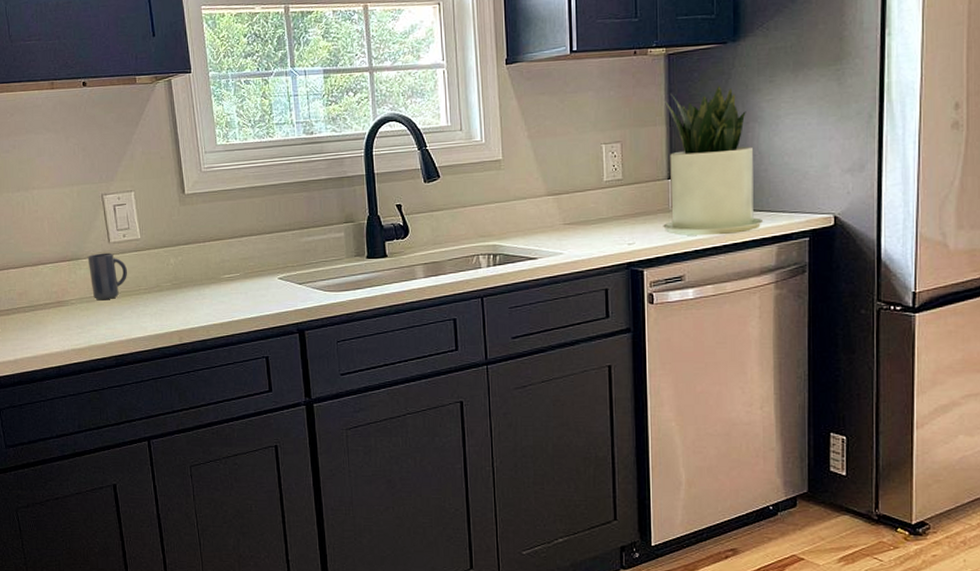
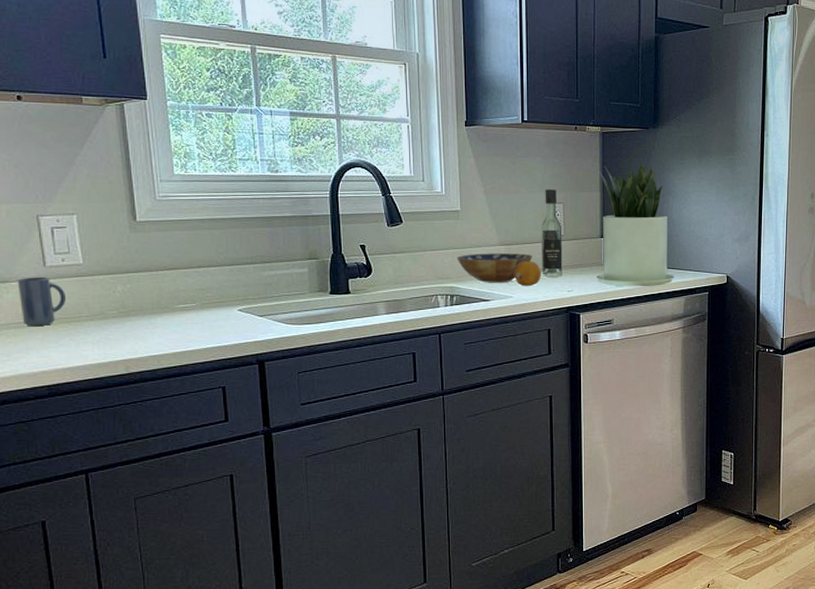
bowl: none [499,203,586,239] -> present [457,253,533,283]
fruit: none [564,212,597,241] -> present [514,261,542,287]
bottle: none [594,127,622,230] -> present [540,189,562,278]

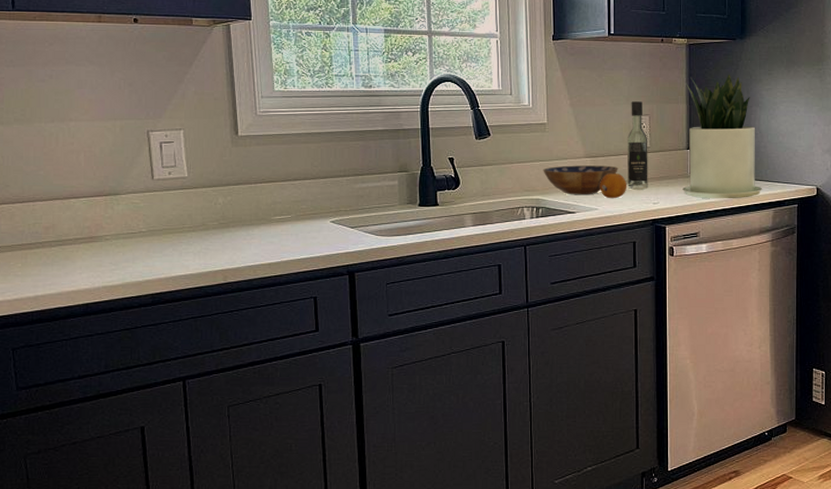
mug: present [17,277,67,327] -> none [127,189,172,237]

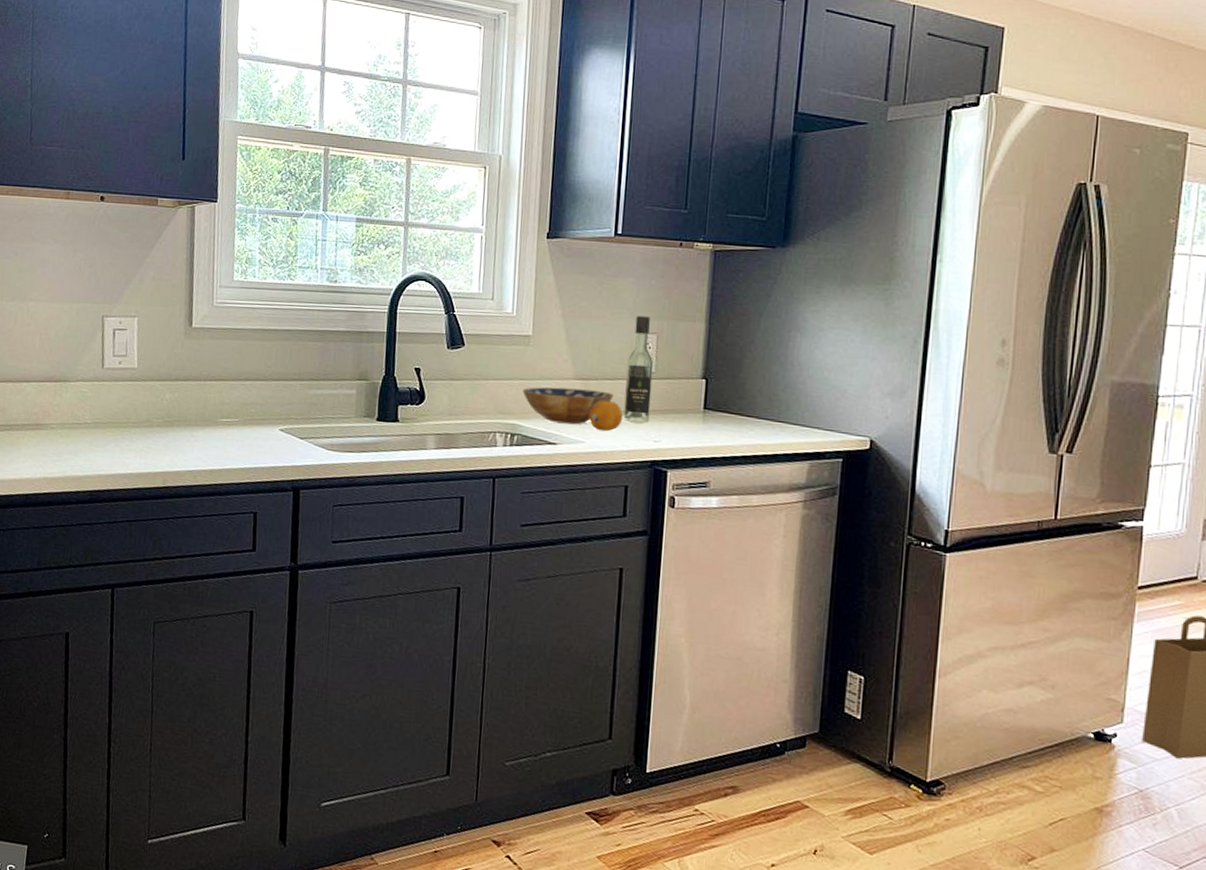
planter: present [682,74,763,199] -> none [692,289,797,445]

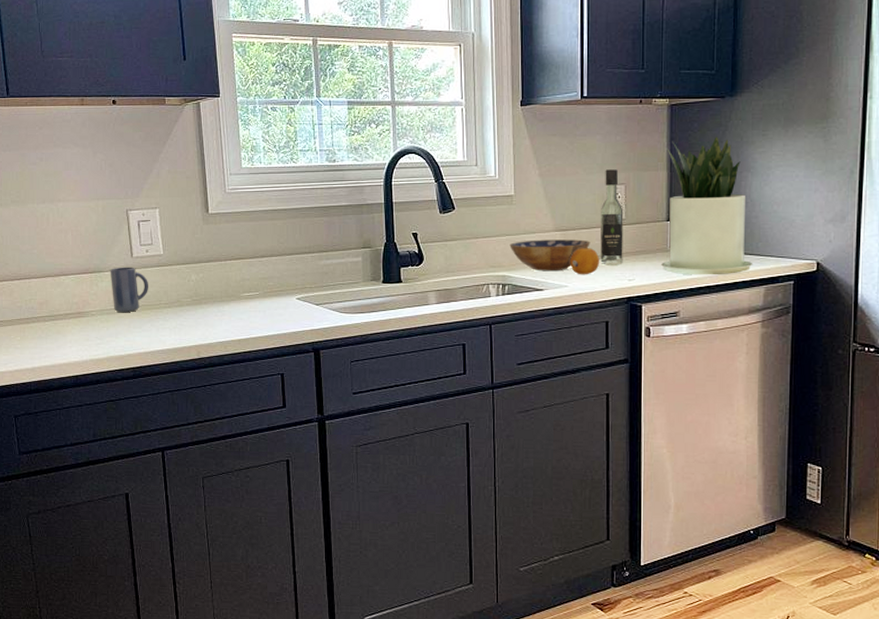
mug: none [75,378,118,429] -> present [110,267,149,313]
planter: none [692,289,797,445] -> present [661,136,753,275]

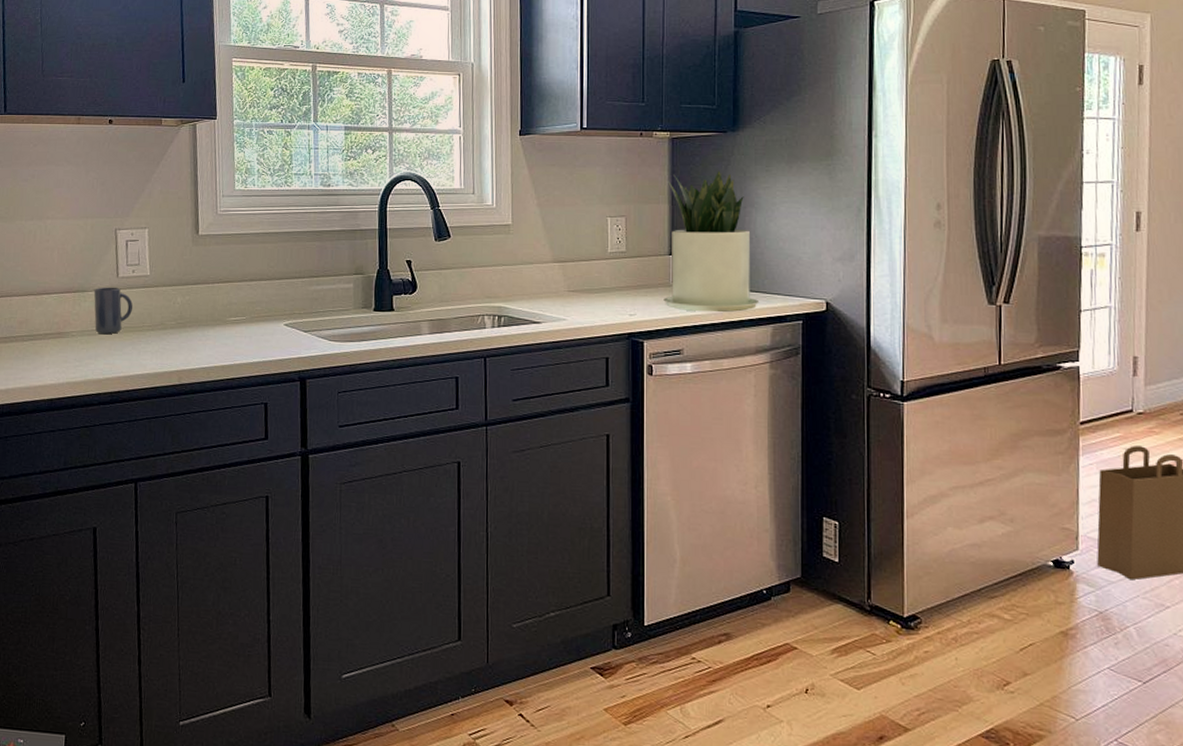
bowl: present [509,239,590,272] -> none [506,270,590,304]
fruit: present [570,248,600,275] -> none [569,280,600,309]
bottle: present [599,169,624,265] -> none [599,201,624,299]

